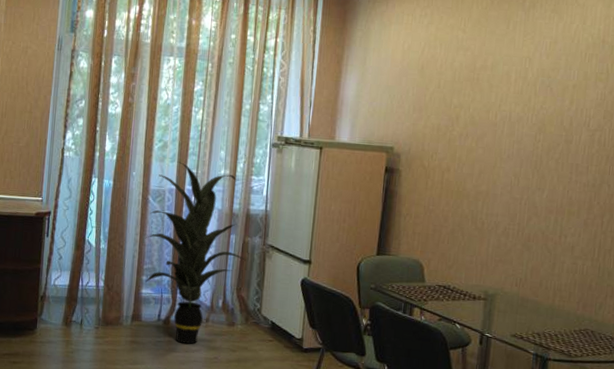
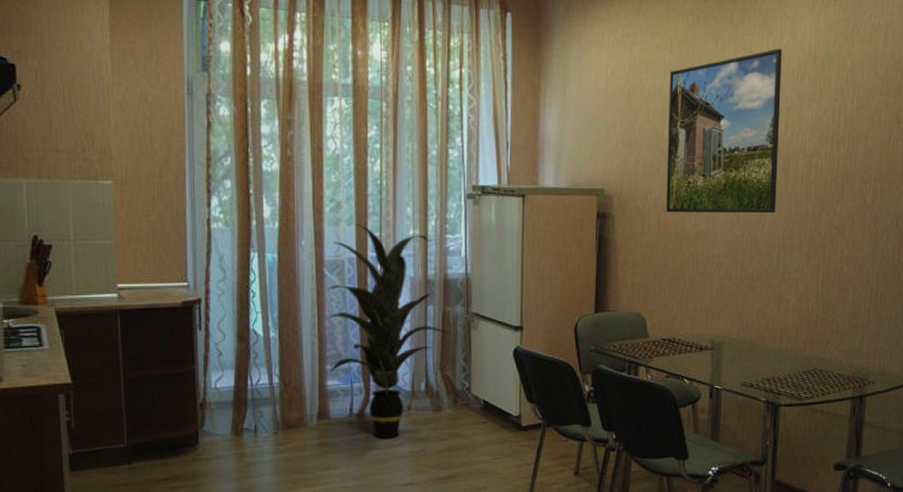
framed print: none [449,32,571,180] -> present [666,48,782,213]

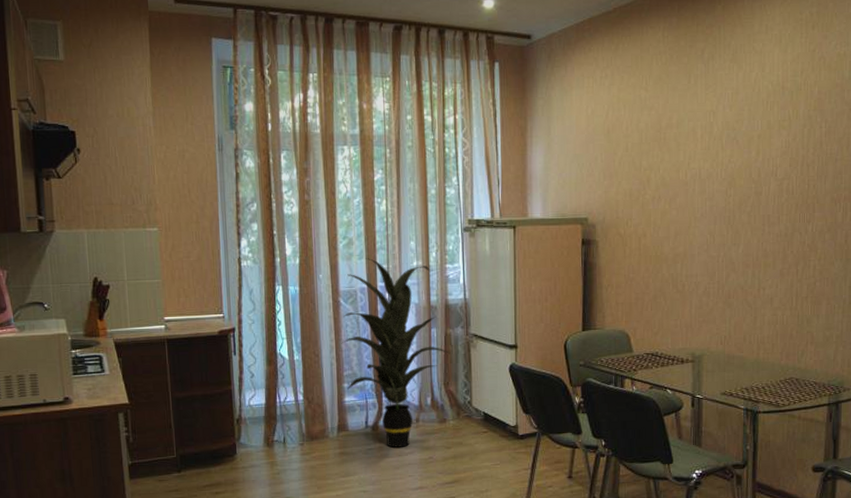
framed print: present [666,48,782,213] -> none [645,81,751,238]

